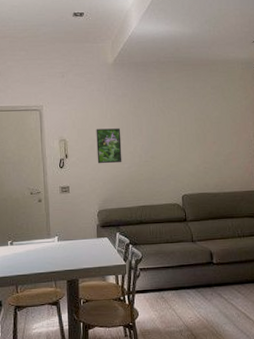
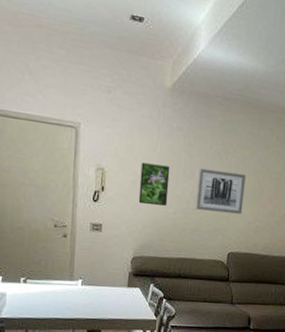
wall art: none [146,123,190,161] -> present [195,168,246,214]

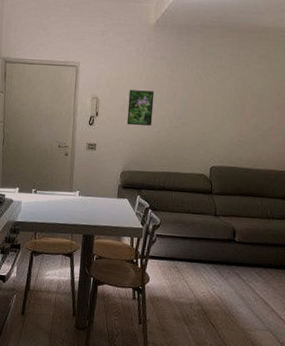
wall art: present [195,168,246,214] -> none [178,90,227,130]

